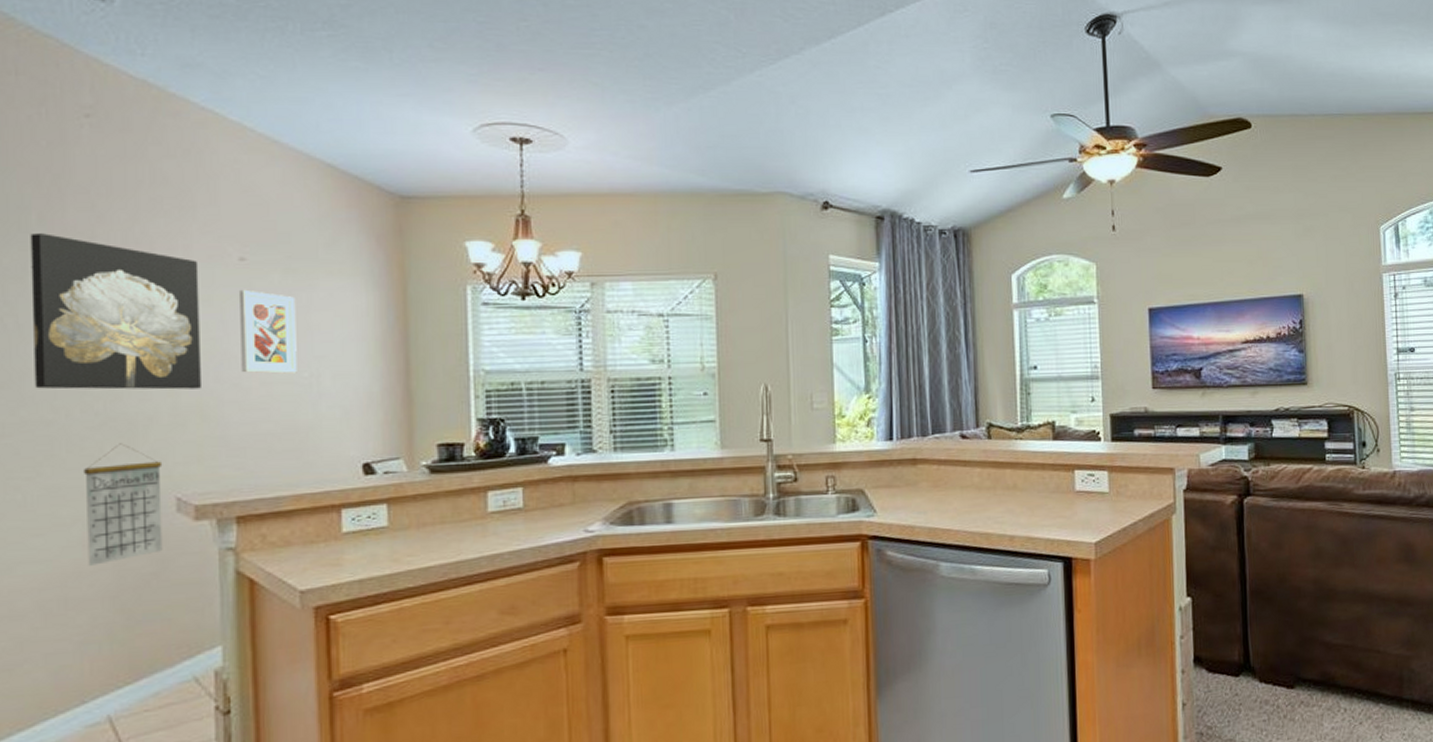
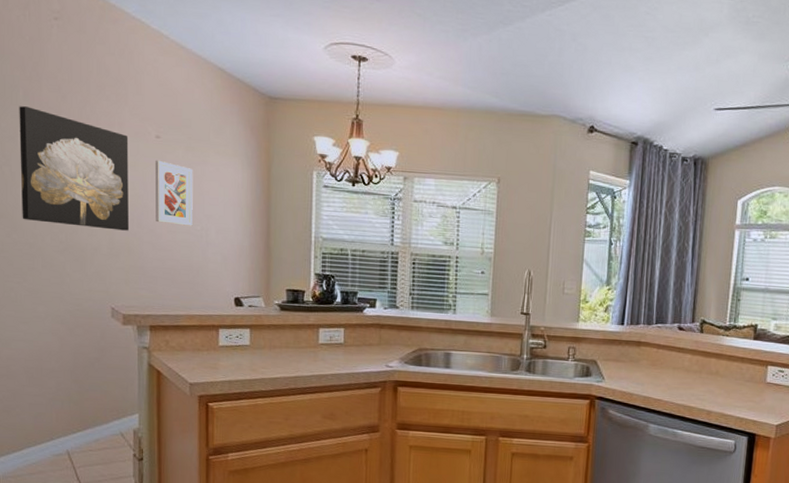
calendar: present [82,443,163,566] -> none [52,264,103,348]

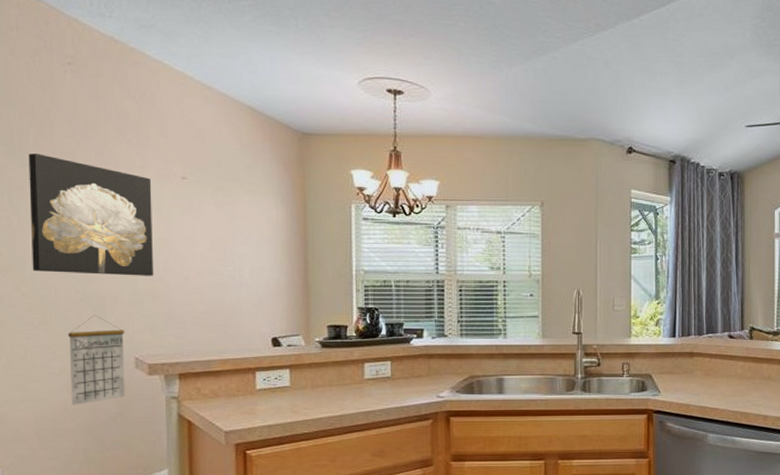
calendar: none [52,264,103,348] -> present [67,315,125,405]
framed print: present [154,160,193,226] -> none [181,201,224,267]

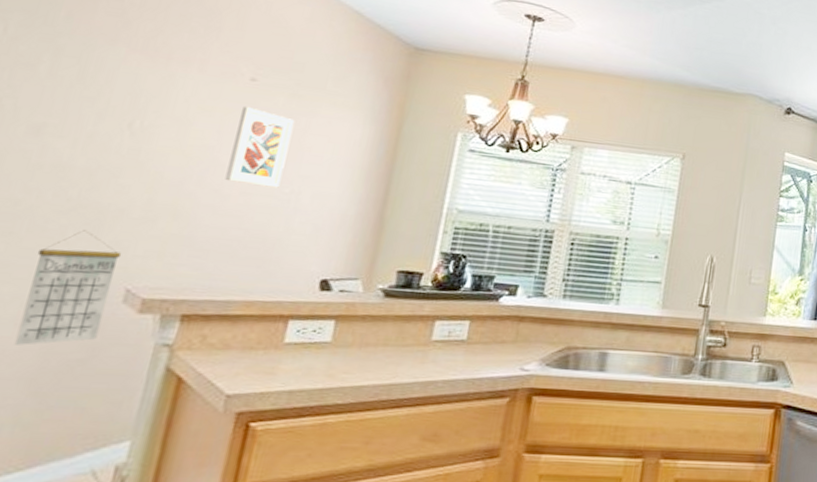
wall art: present [28,153,153,276] -> none [14,28,211,190]
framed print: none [181,201,224,267] -> present [225,106,295,188]

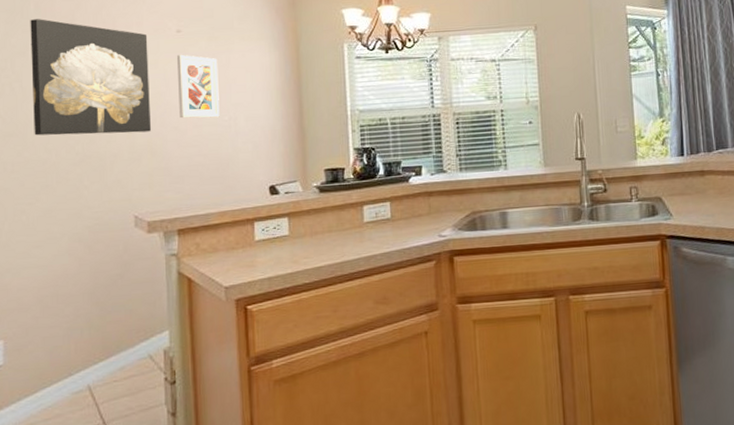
wall art: none [14,28,211,190] -> present [30,19,151,136]
calendar: present [14,230,122,346] -> none [68,175,125,269]

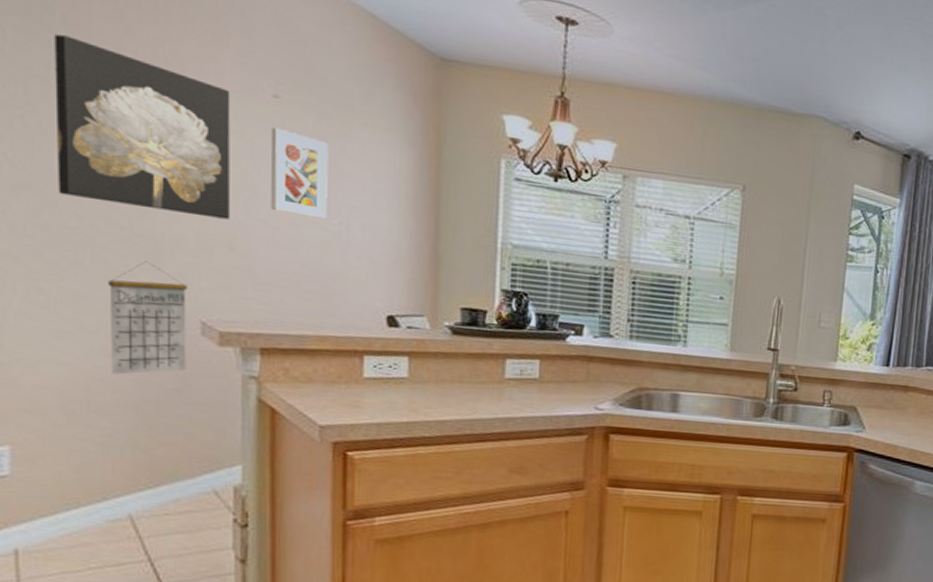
calendar: none [68,175,125,269] -> present [107,261,189,375]

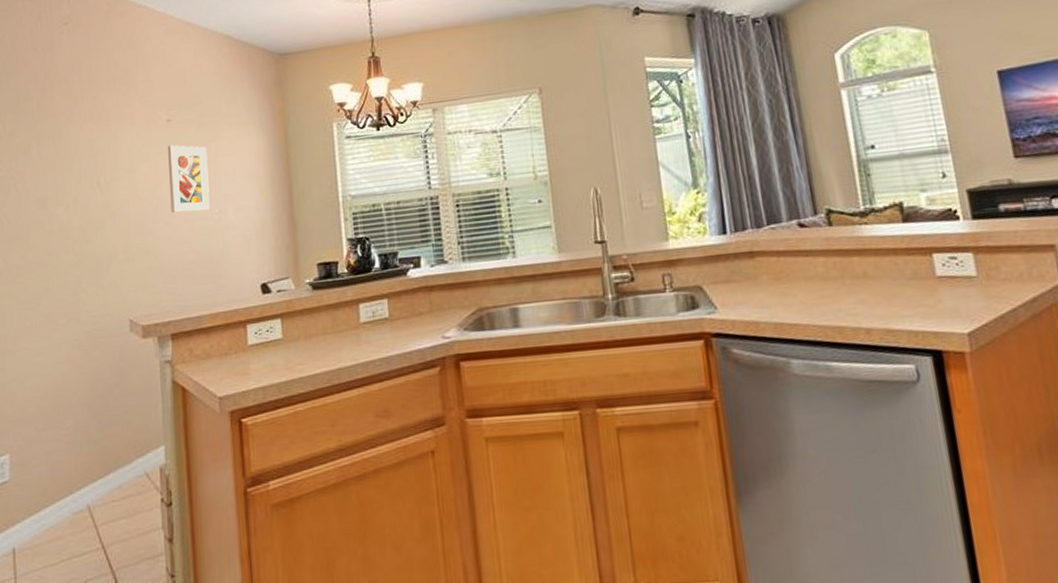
wall art: present [54,34,231,220] -> none [32,116,144,237]
calendar: present [107,261,189,375] -> none [67,277,121,378]

